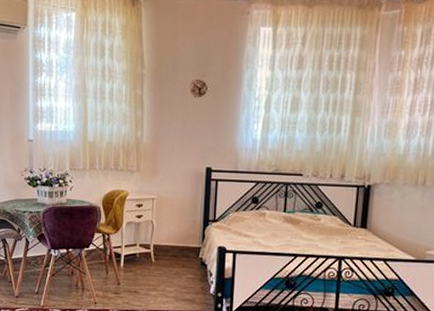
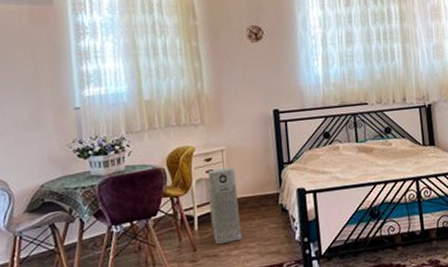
air purifier: none [135,215,163,284] -> present [208,167,242,245]

